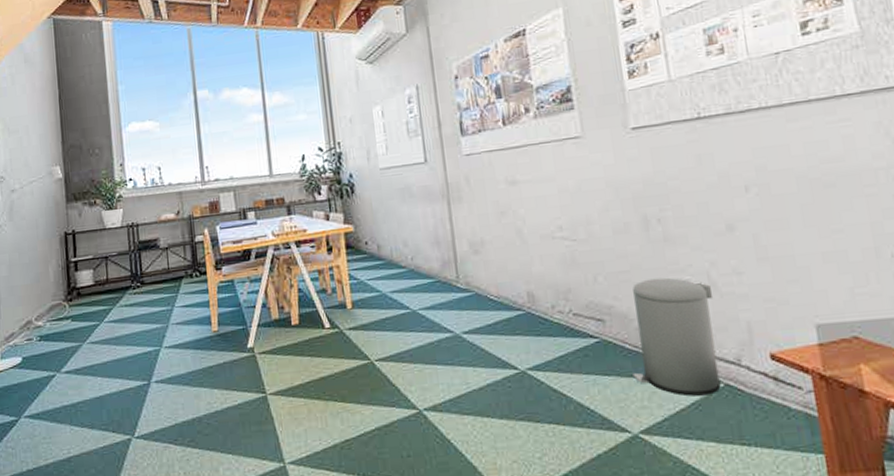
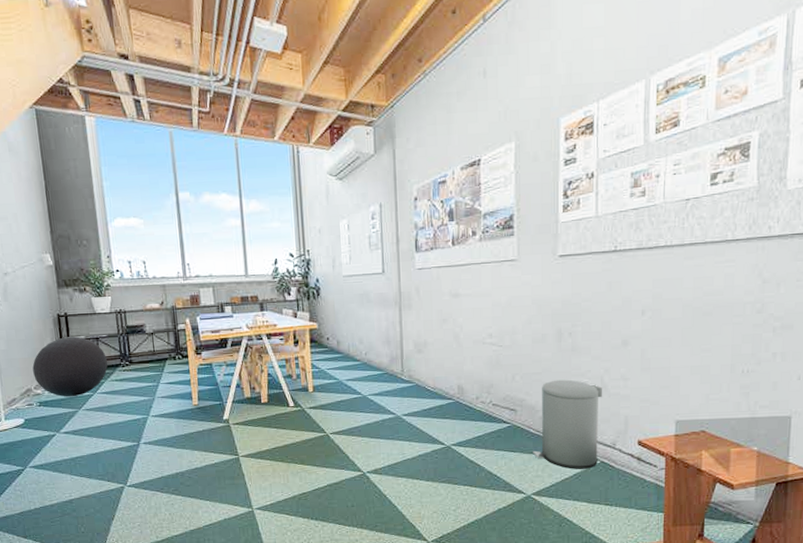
exercise ball: none [35,256,117,329] -> present [32,336,108,397]

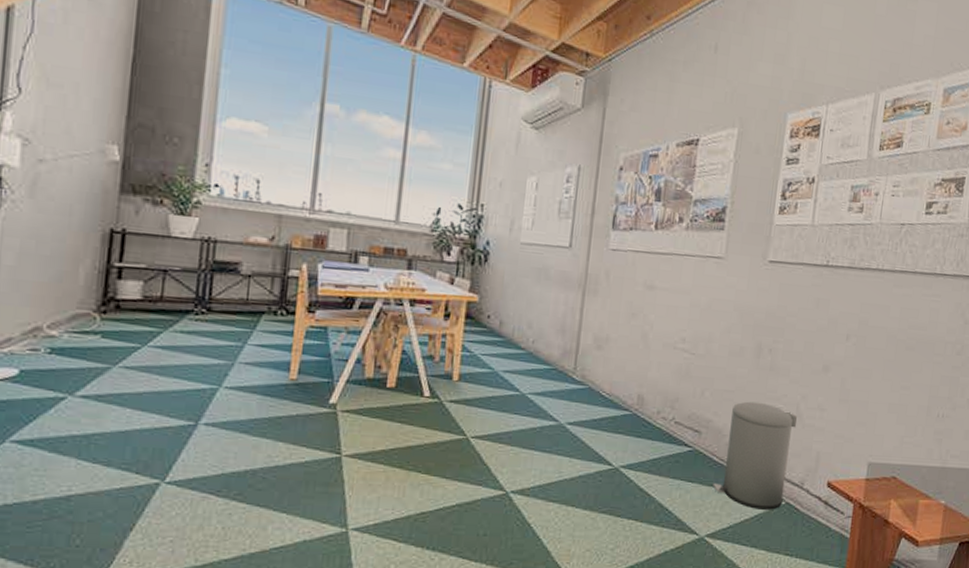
exercise ball: present [32,336,108,397] -> none [51,261,175,347]

